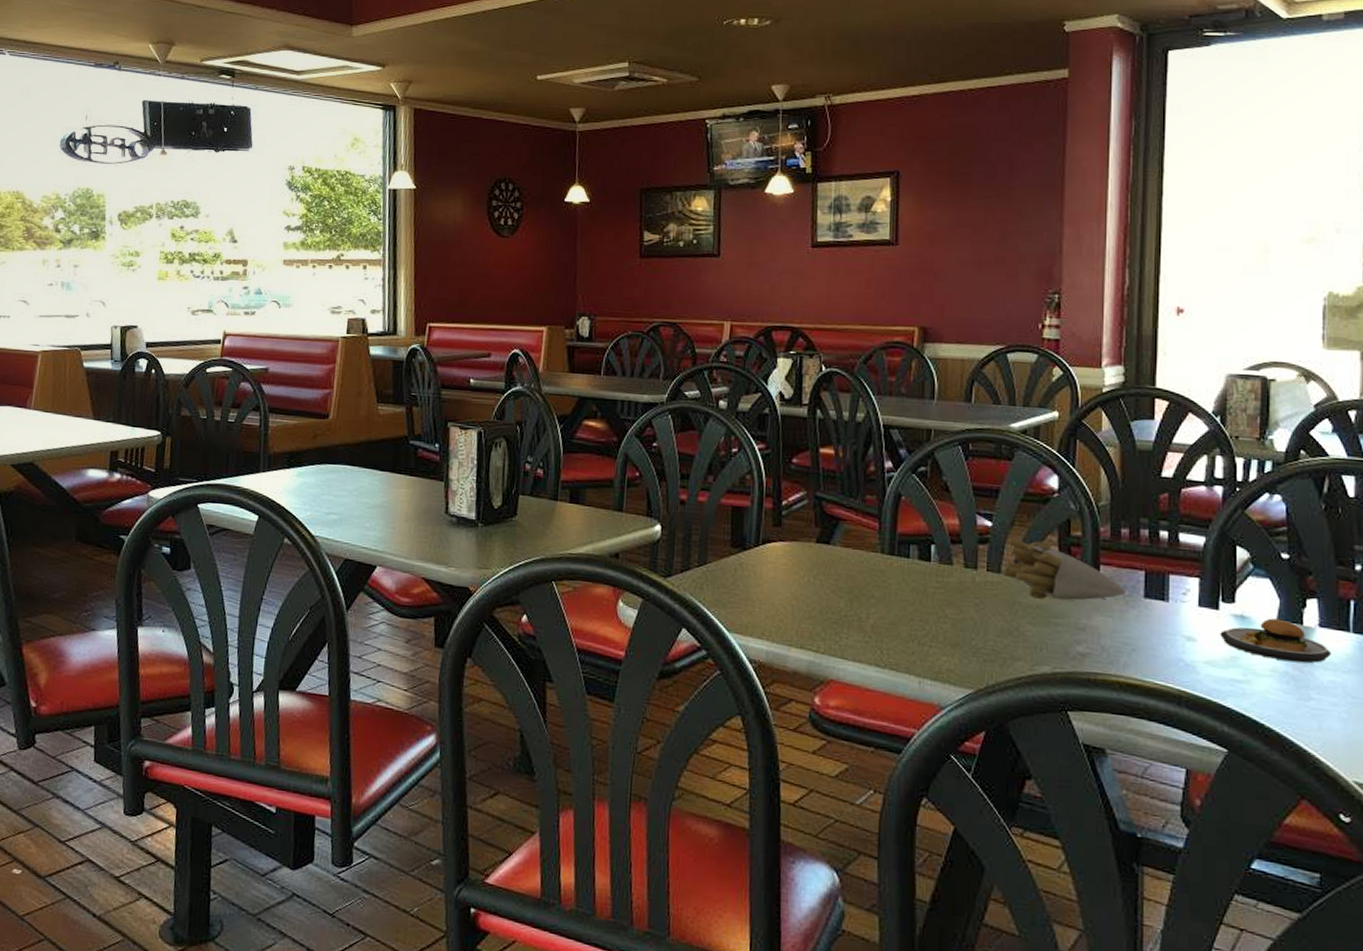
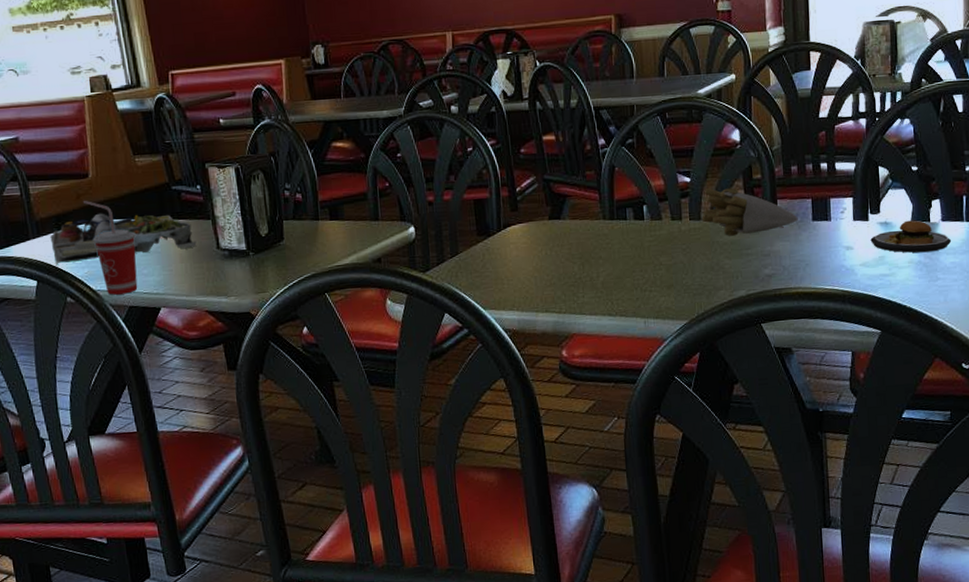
food tray: none [279,456,425,508] -> present [50,213,197,266]
beverage cup: none [318,440,365,545] -> present [82,200,138,295]

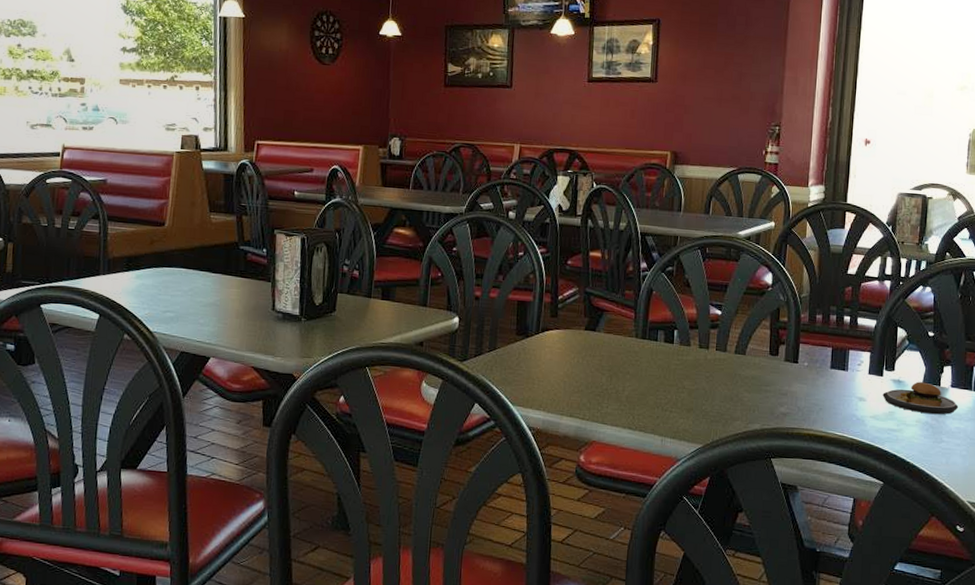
food tray: present [50,213,197,266] -> none [118,260,254,306]
beverage cup: present [82,200,138,295] -> none [155,246,199,340]
french fries: present [703,188,798,236] -> none [728,323,817,372]

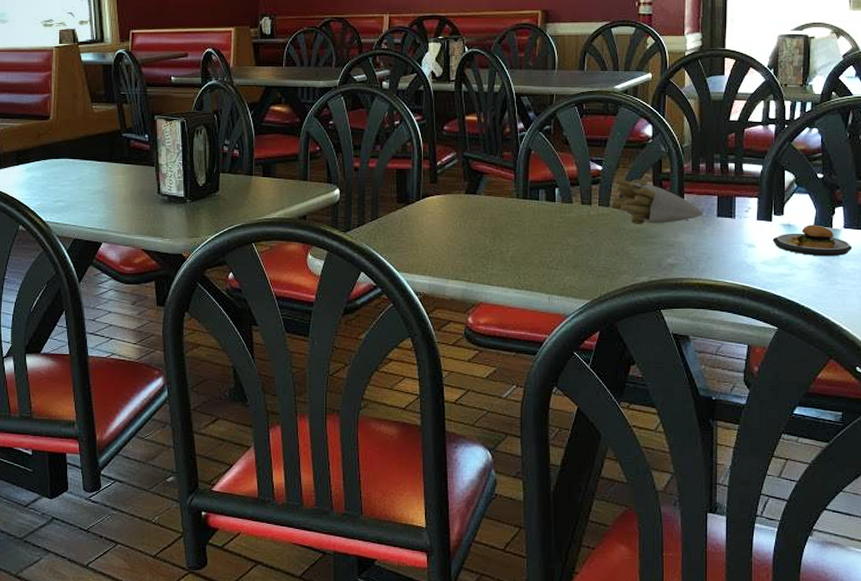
french fries: none [728,323,817,372] -> present [611,178,703,224]

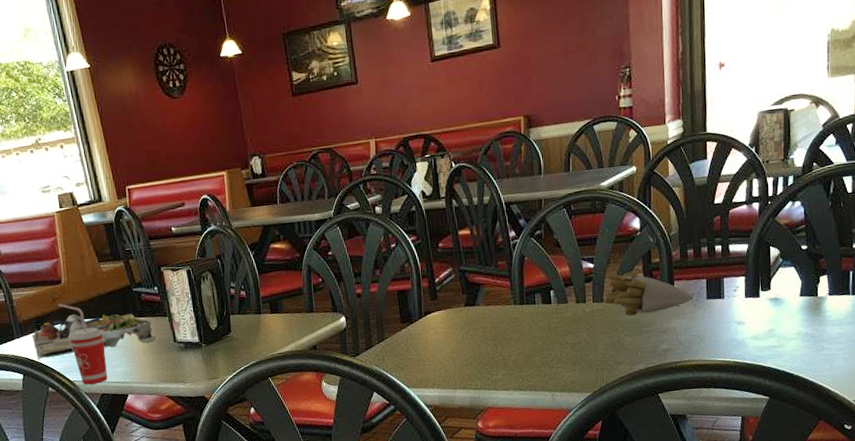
food tray: none [10,152,140,196] -> present [32,313,156,361]
beverage cup: none [42,139,86,227] -> present [57,303,108,385]
burger: present [772,224,853,257] -> none [761,295,838,326]

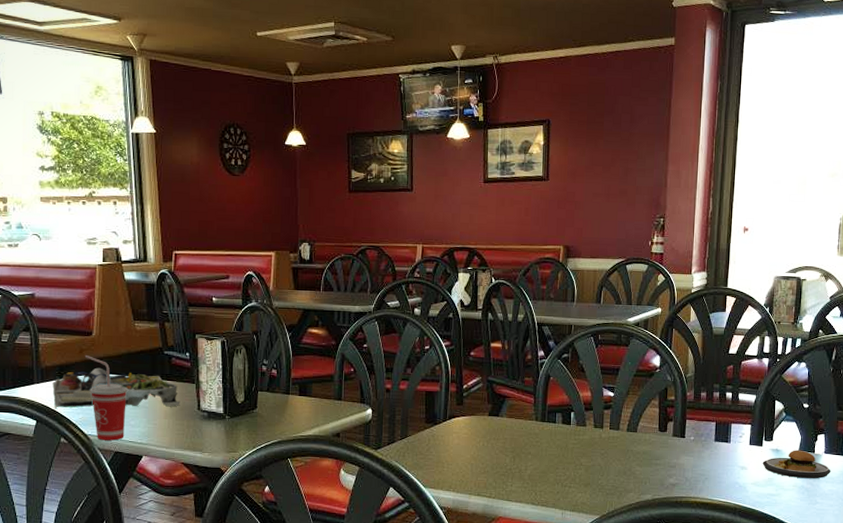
french fries: present [605,271,693,316] -> none [621,404,703,447]
burger: none [761,295,838,326] -> present [762,450,831,479]

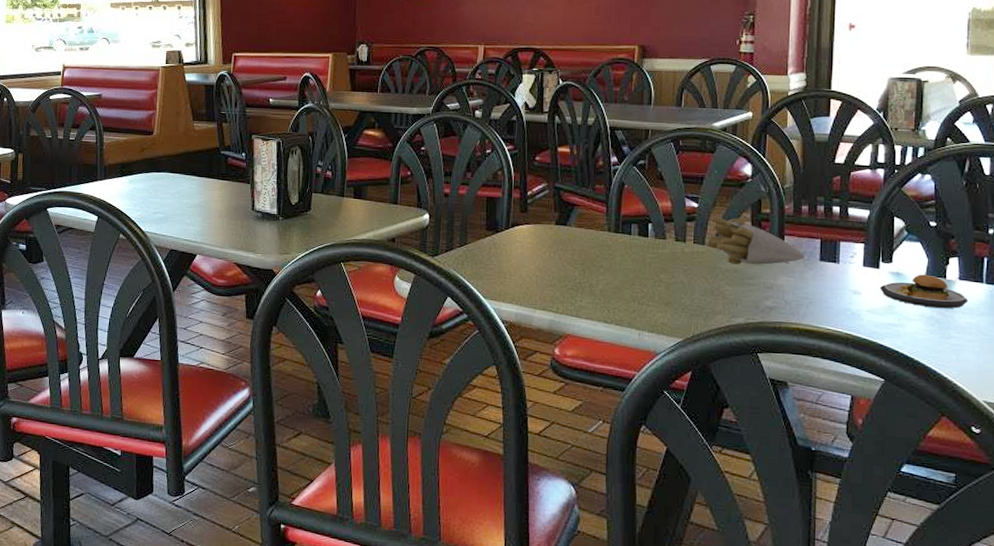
food tray: present [52,367,180,409] -> none [114,166,235,207]
beverage cup: present [84,354,128,441] -> none [145,153,185,238]
french fries: none [621,404,703,447] -> present [707,216,805,265]

